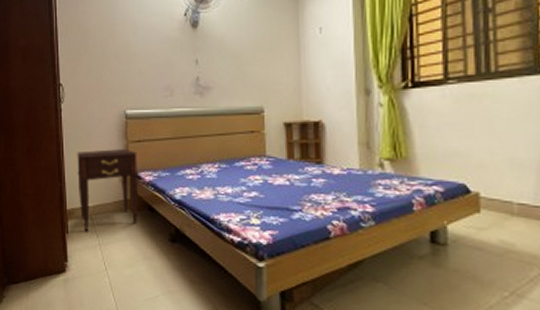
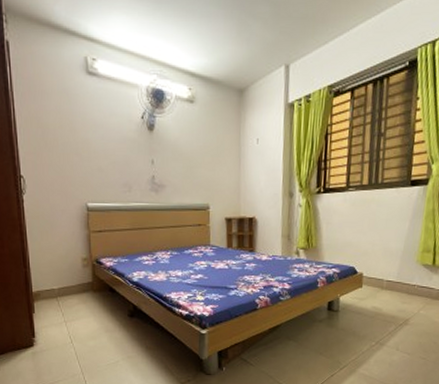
nightstand: present [77,148,138,232] -> none [41,237,100,311]

